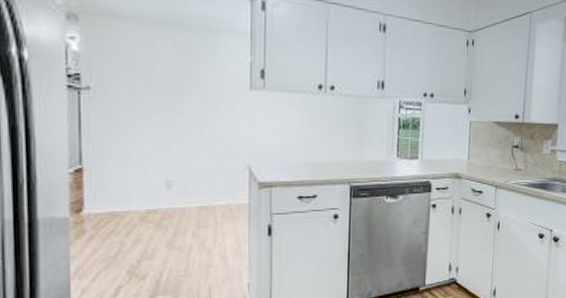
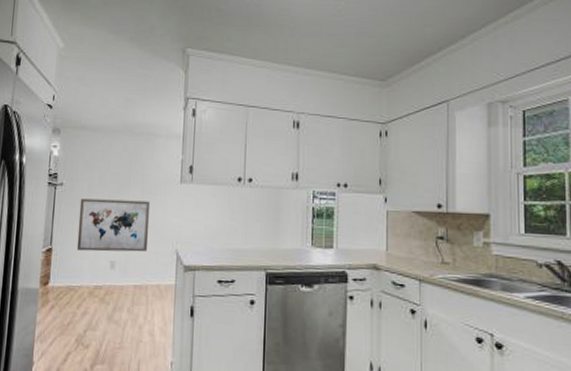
wall art: none [117,106,214,170] -> present [76,198,151,252]

